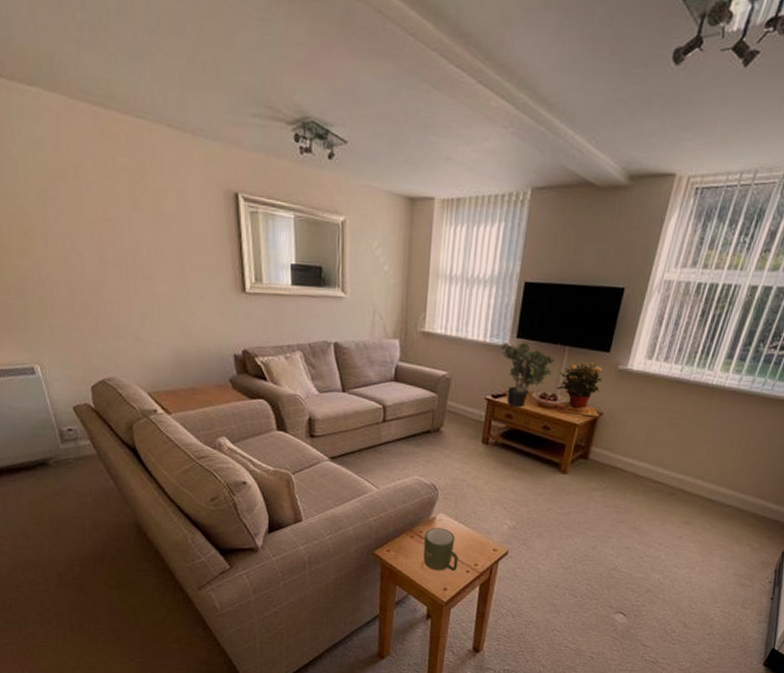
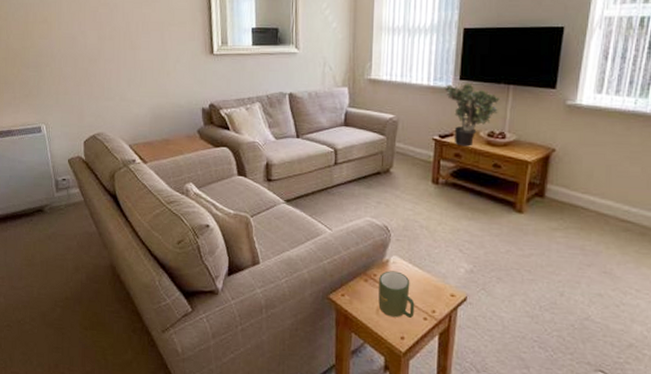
flower arrangement: present [556,361,603,416] -> none [504,98,553,153]

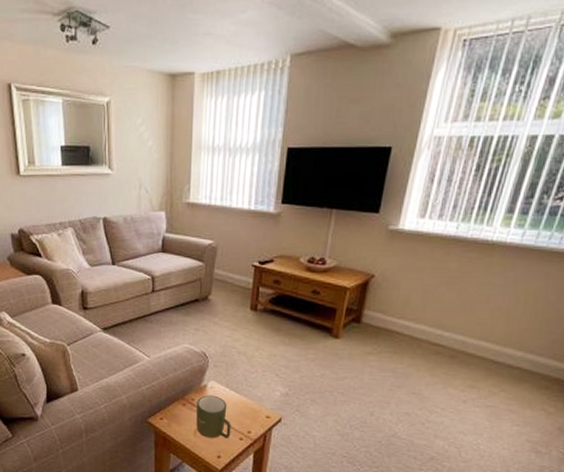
potted plant: present [443,82,500,147] -> none [264,206,322,273]

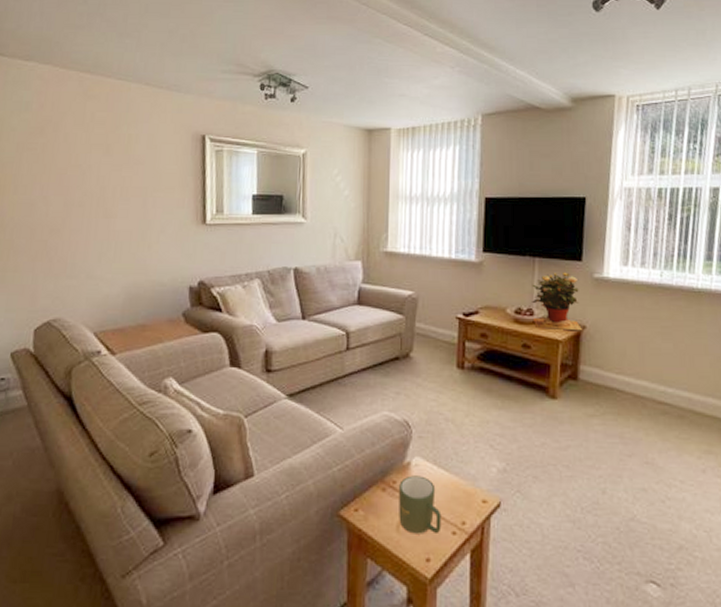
flower arrangement: none [325,223,373,279] -> present [532,272,583,330]

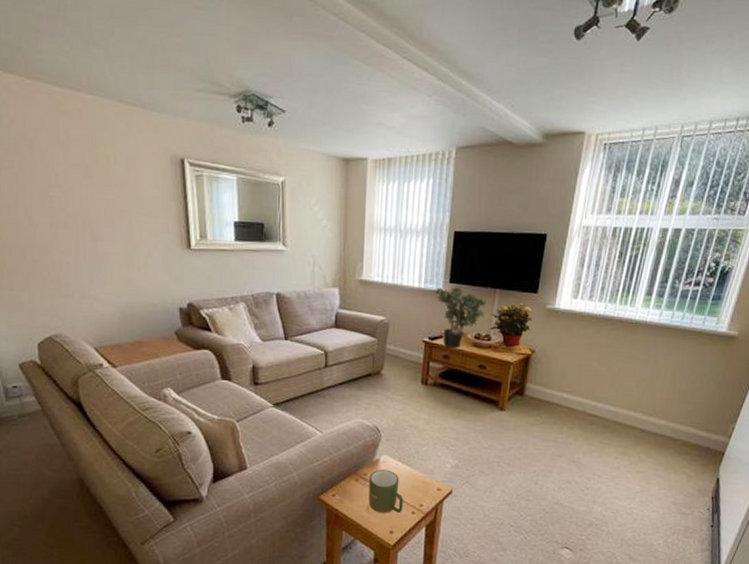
potted plant: none [466,255,526,325] -> present [434,285,487,348]

